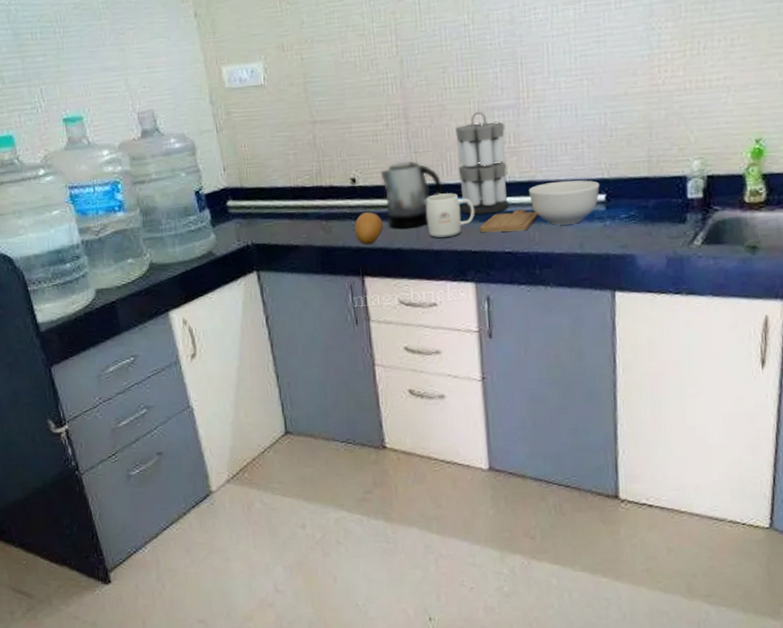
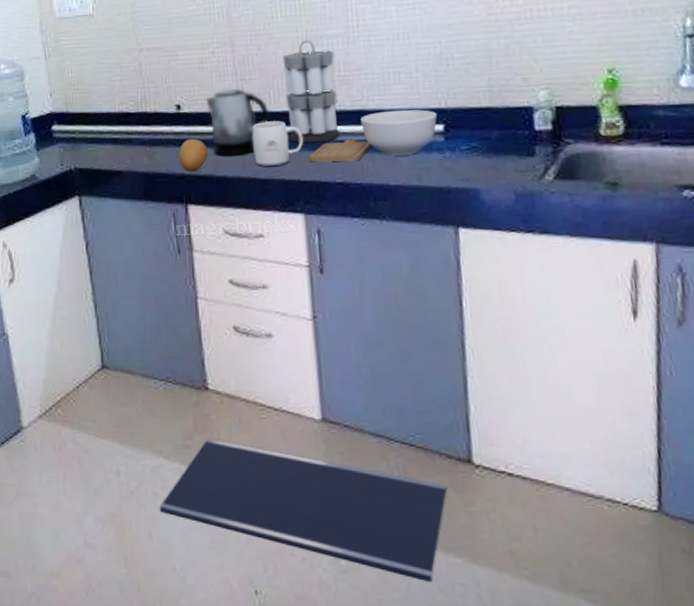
door mat: none [343,492,597,599] -> present [159,439,448,582]

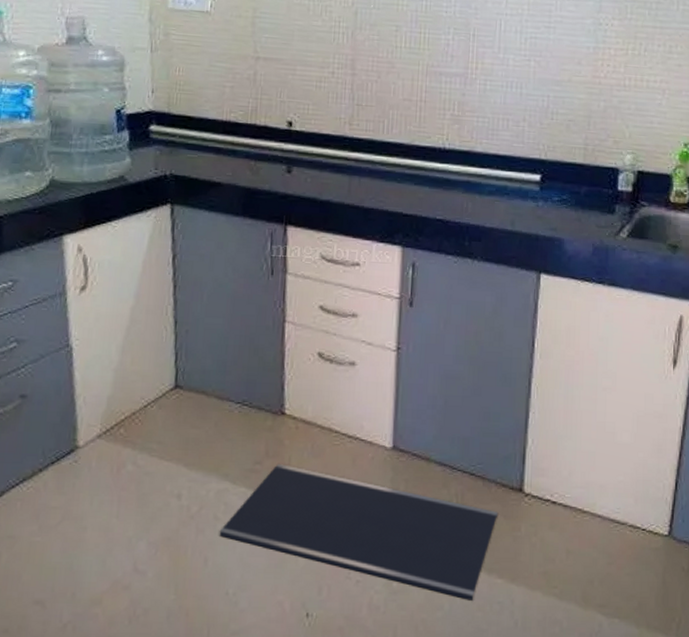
fruit: present [179,139,208,172] -> none [284,158,315,193]
kettle: present [206,88,270,156] -> none [319,111,382,182]
mug: present [251,121,304,167] -> none [360,150,411,197]
spice rack: present [283,39,340,143] -> none [397,74,450,178]
chopping board: present [309,138,372,162] -> none [414,177,474,200]
bowl: present [361,109,438,156] -> none [467,155,537,200]

